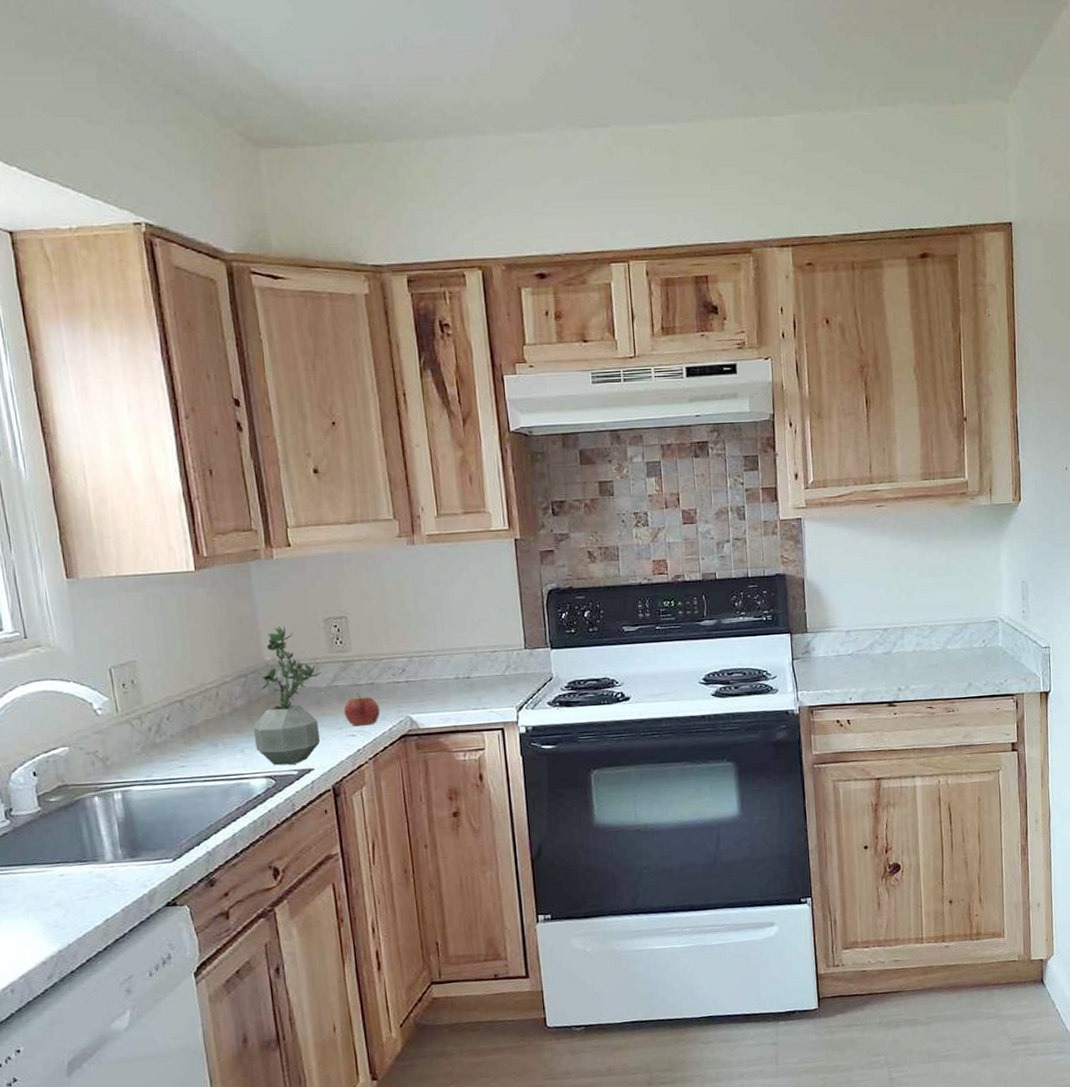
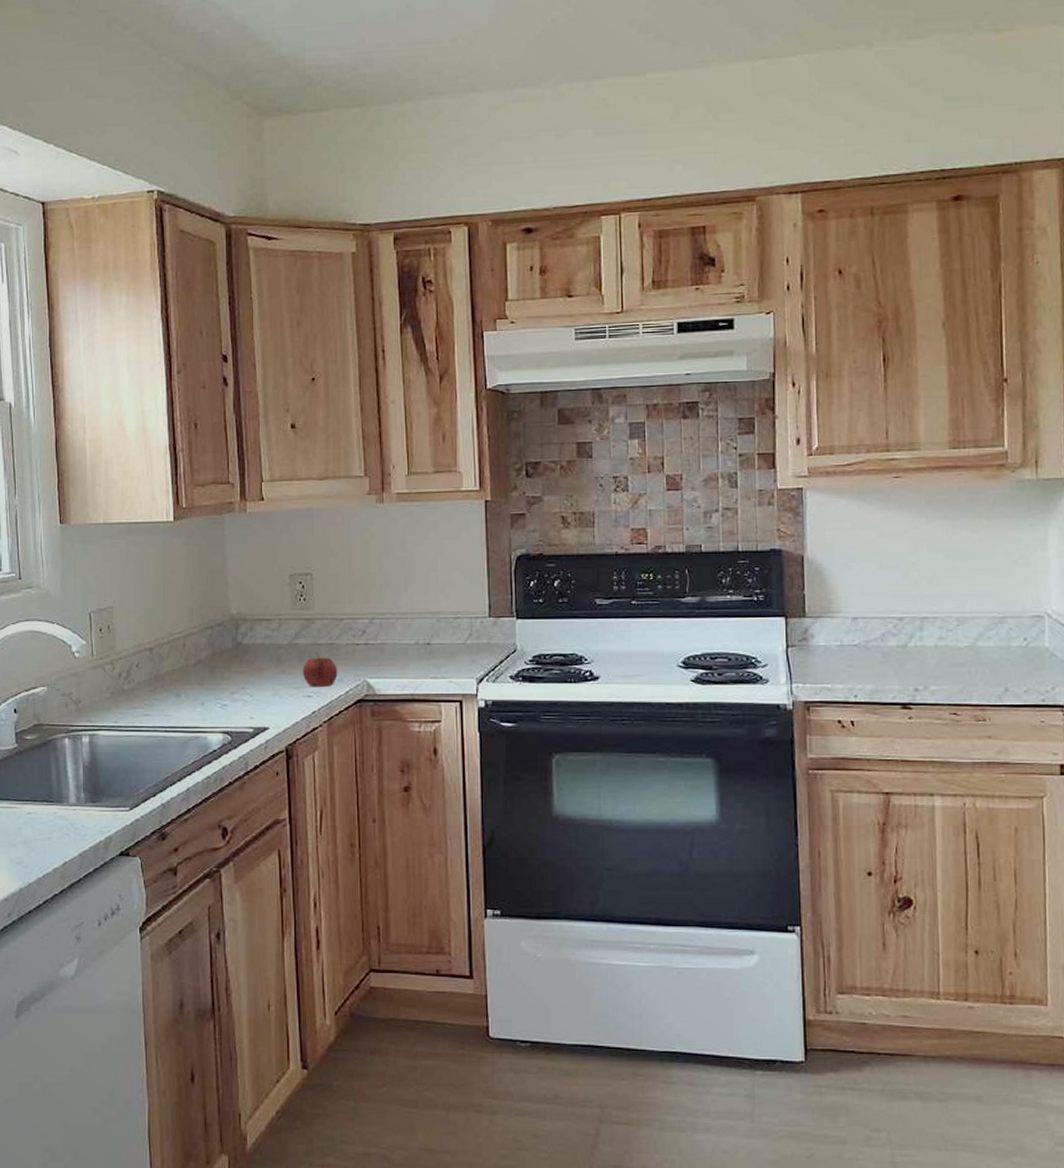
potted plant: present [253,626,321,766] -> none [214,580,283,722]

